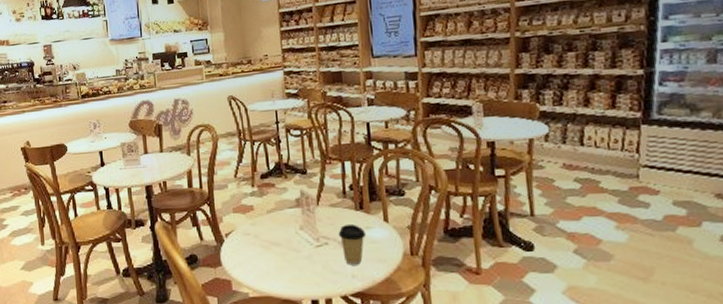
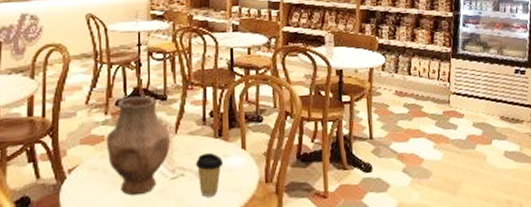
vase: none [255,170,313,259] -> present [106,96,170,195]

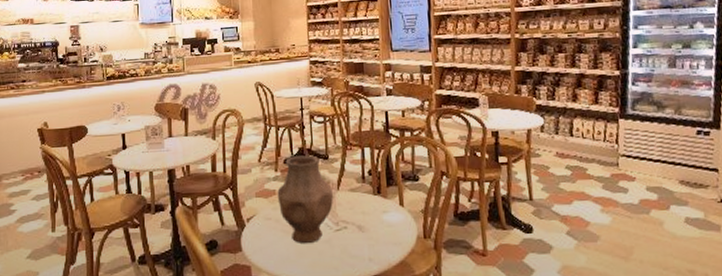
coffee cup: present [195,153,224,197] -> none [356,209,383,249]

